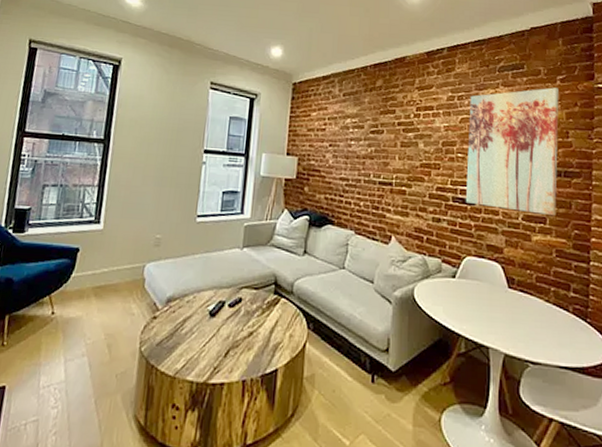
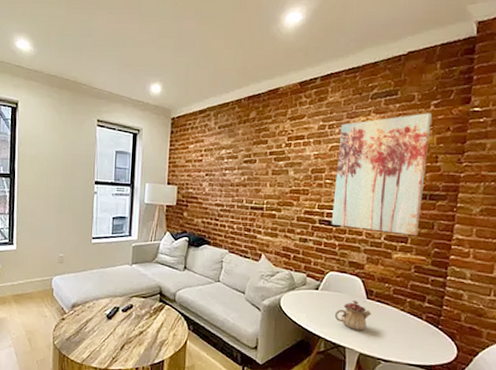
teapot: none [474,290,514,326] -> present [334,301,371,331]

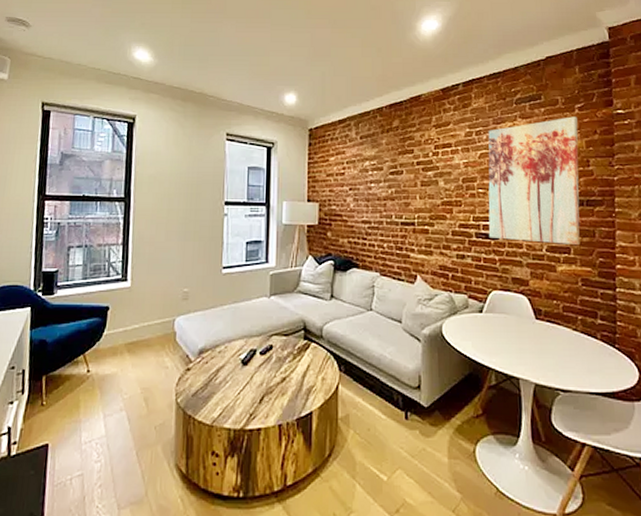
teapot: present [334,301,371,331] -> none [503,323,542,357]

